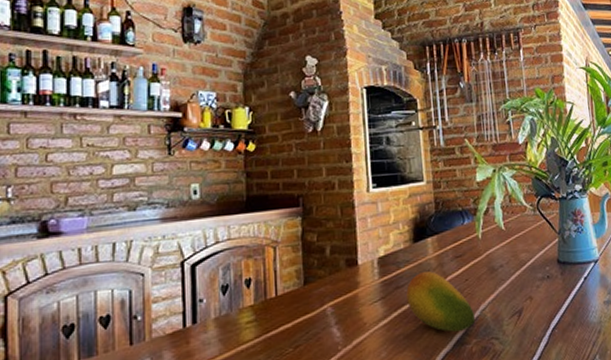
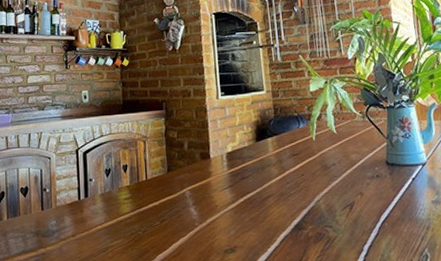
fruit: present [406,271,476,333] -> none [250,166,311,218]

